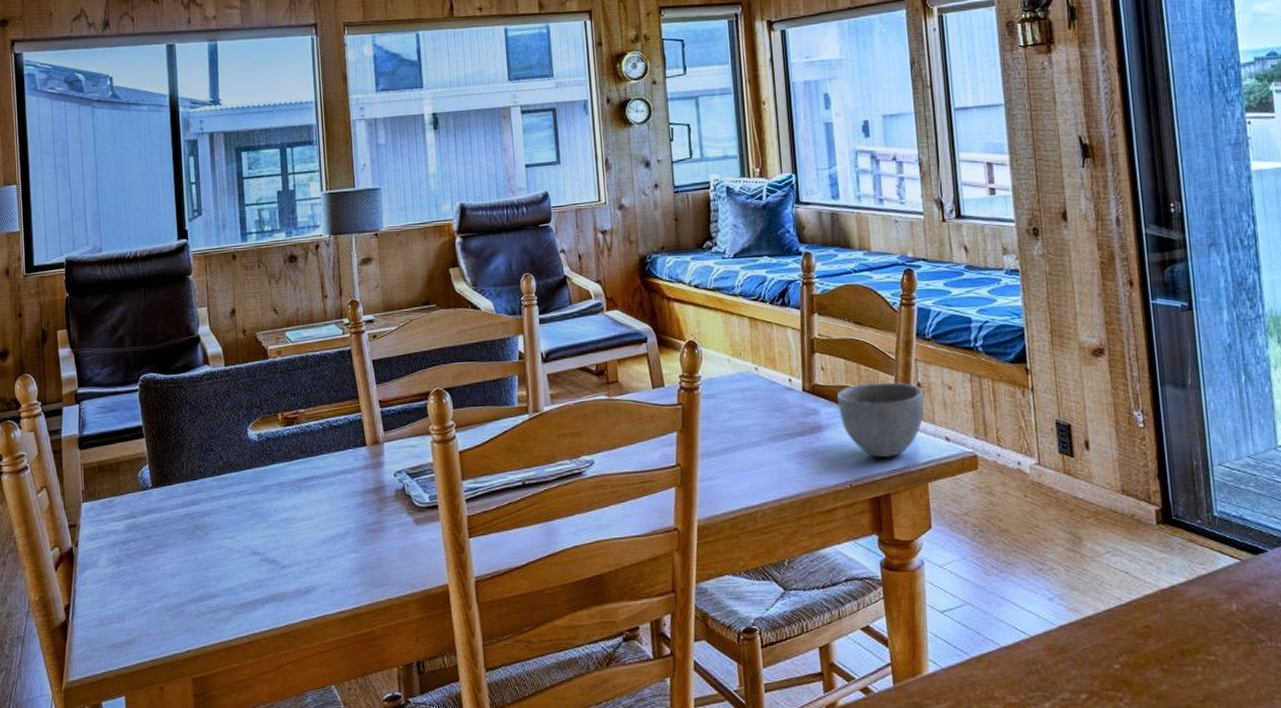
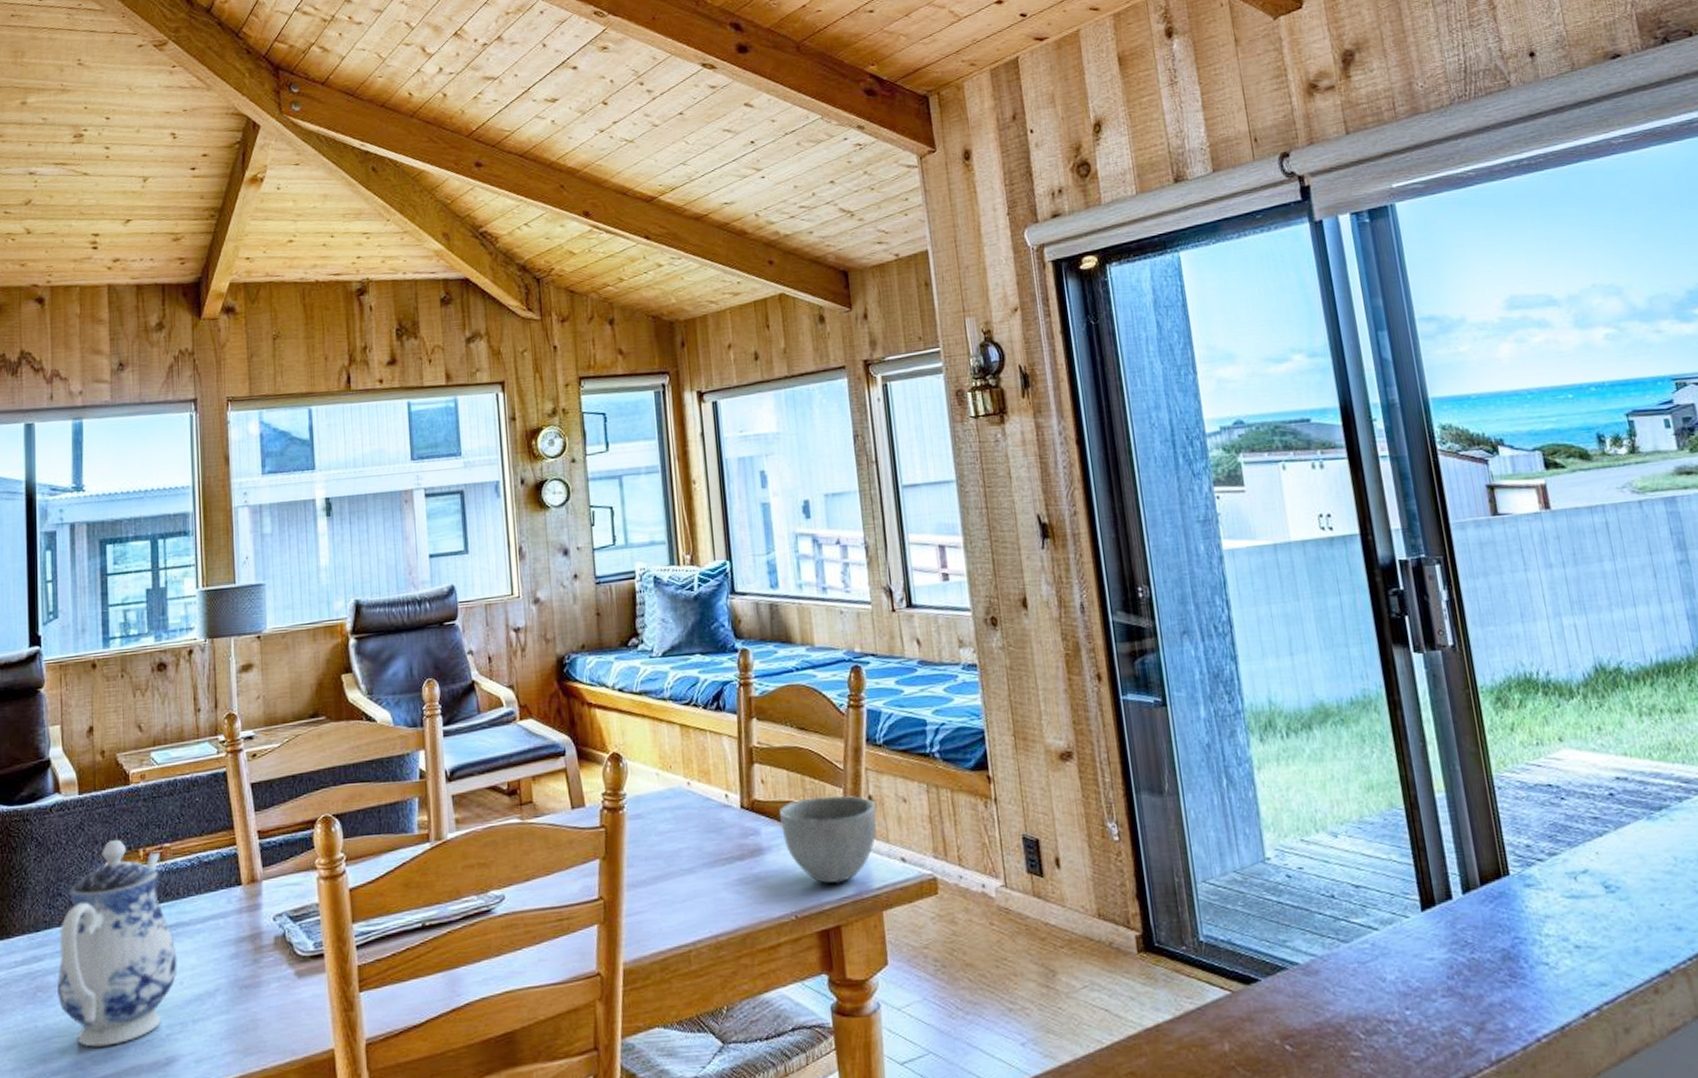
teapot: none [212,405,313,577] -> present [57,839,177,1047]

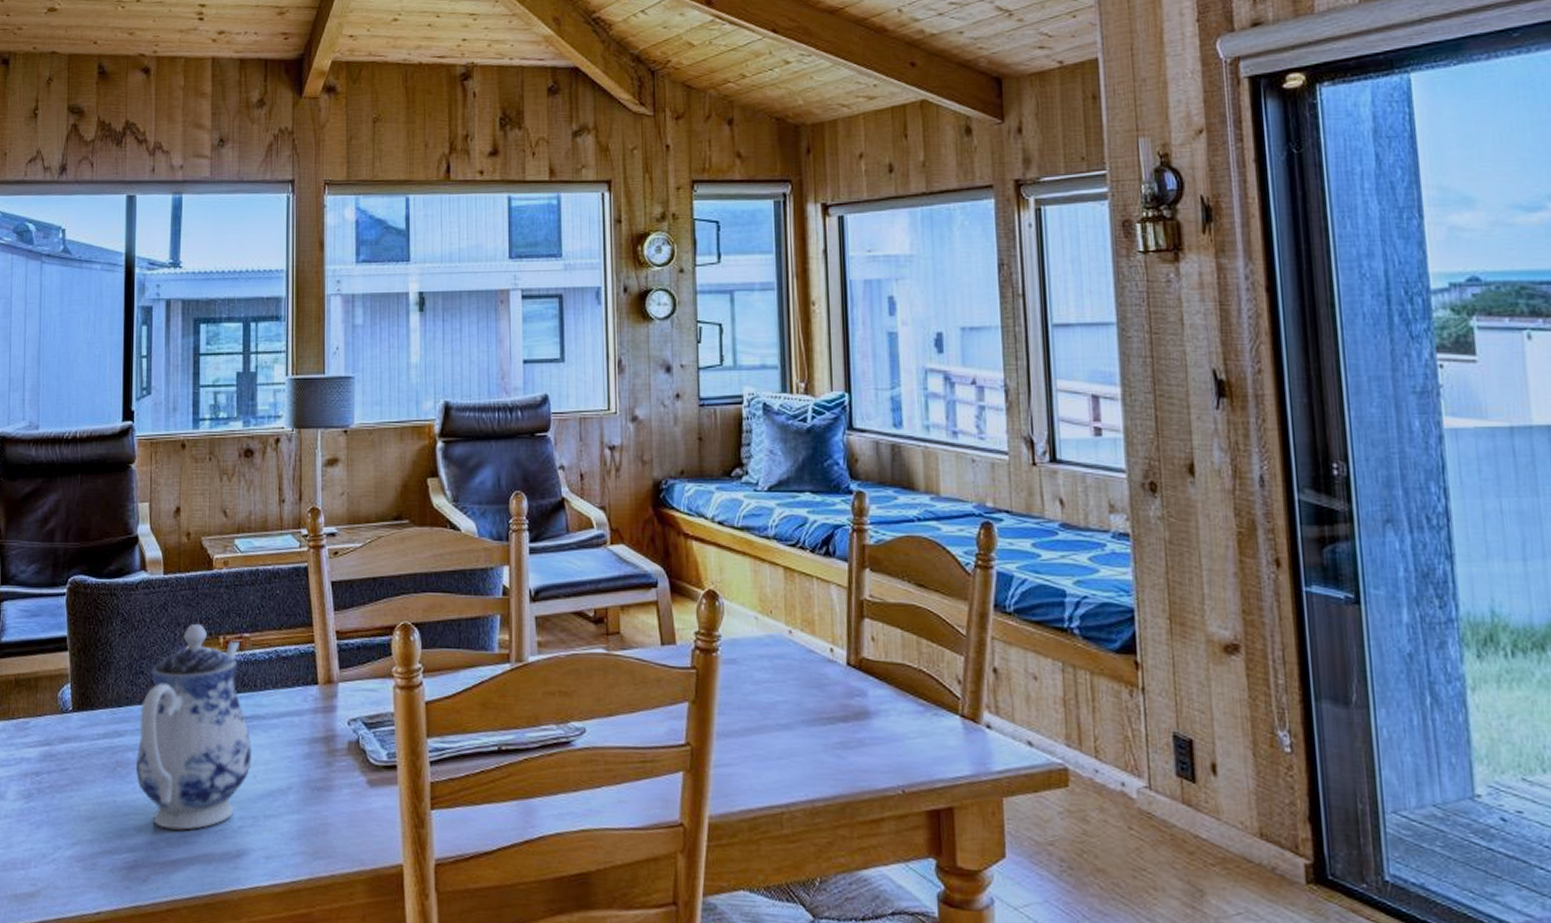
bowl: present [779,795,877,884] -> none [889,662,1002,761]

